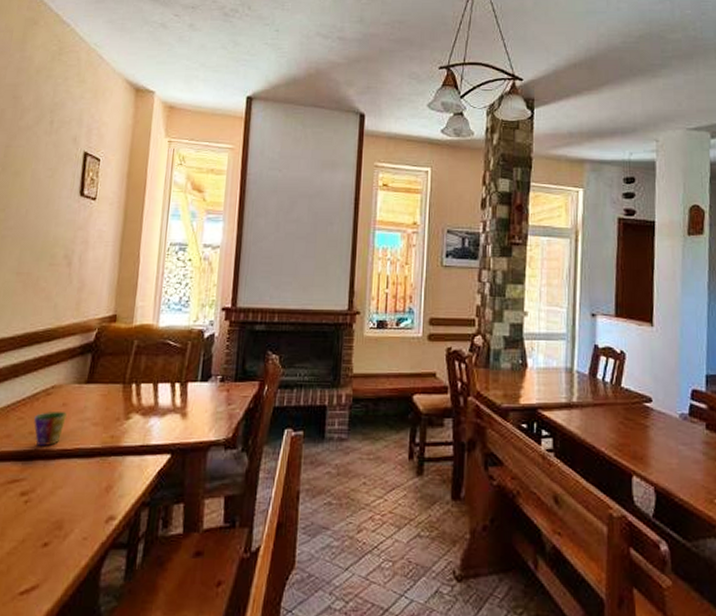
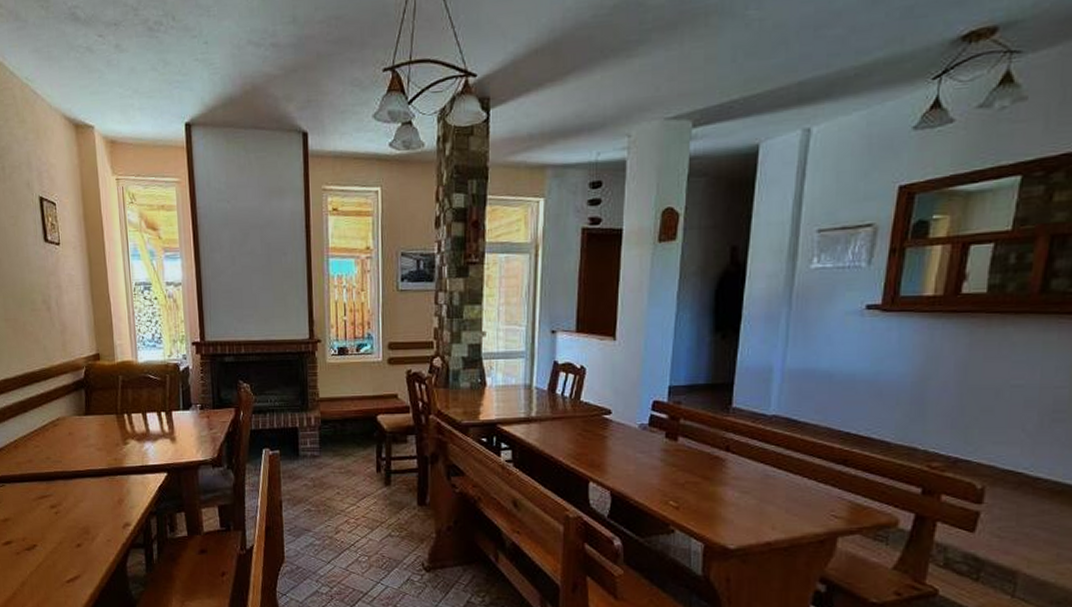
cup: present [33,410,67,446] -> none [47,439,74,468]

